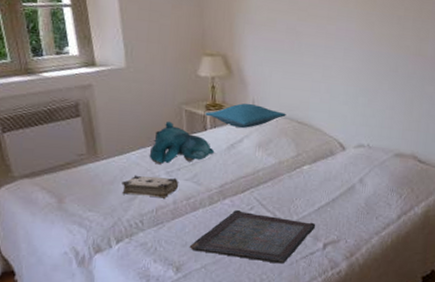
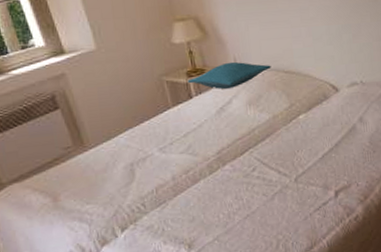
book: present [121,175,178,200] -> none [115,153,174,180]
teddy bear: present [149,121,215,165] -> none [137,95,205,143]
serving tray: present [189,209,316,264] -> none [197,171,324,225]

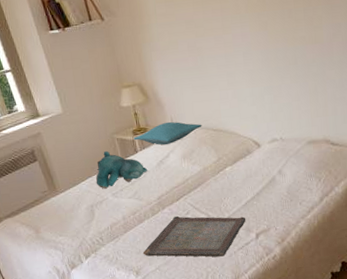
teddy bear: none [137,95,205,143] -> present [96,150,148,189]
serving tray: none [197,171,324,225] -> present [142,215,246,257]

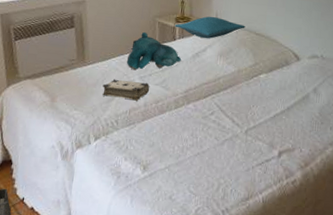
book: none [79,197,124,219] -> present [102,79,149,102]
serving tray: present [142,215,246,257] -> none [155,114,272,169]

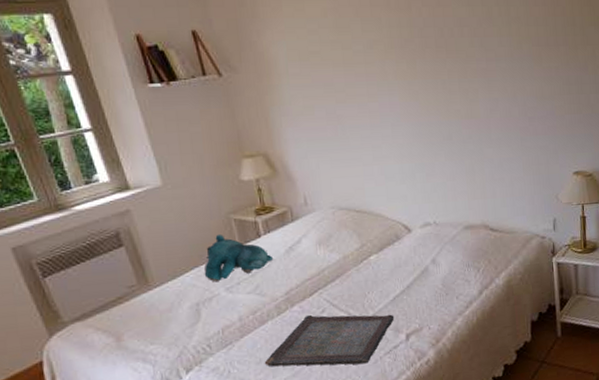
book: present [102,79,149,102] -> none [180,293,241,321]
serving tray: none [155,114,272,169] -> present [264,314,395,367]
pillow: present [175,16,245,39] -> none [256,200,342,228]

